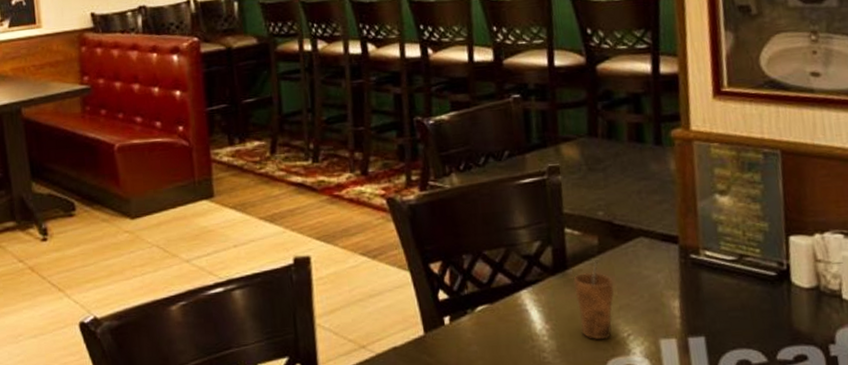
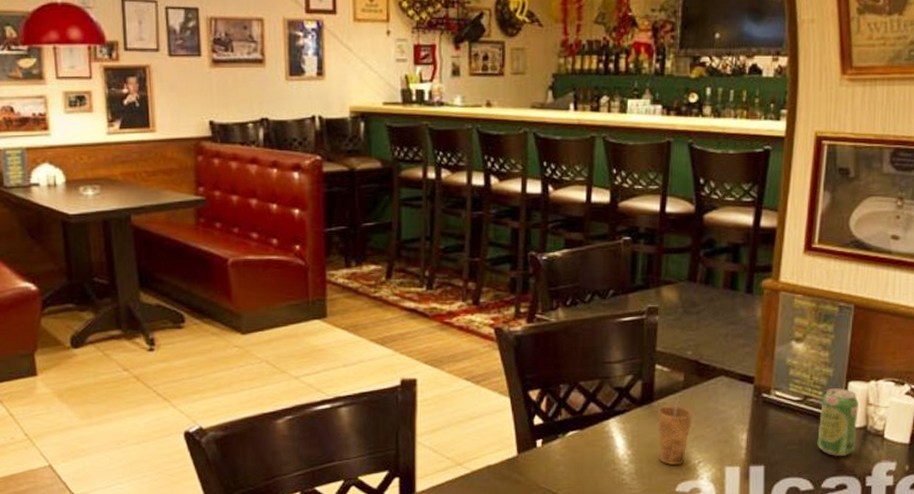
beverage can: none [760,243,809,323] -> present [817,387,859,457]

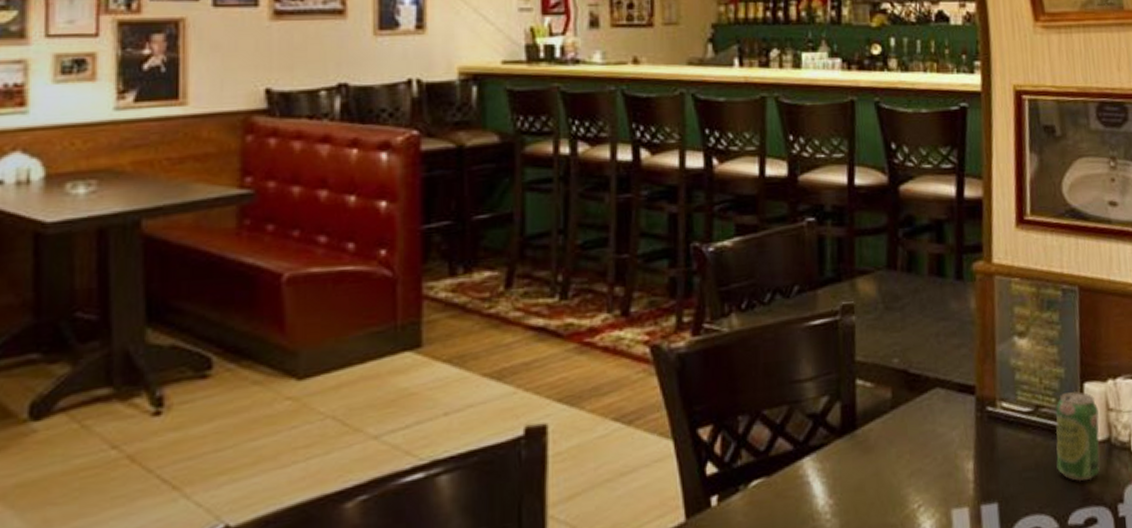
cup: present [657,394,692,465] -> none [862,416,906,514]

